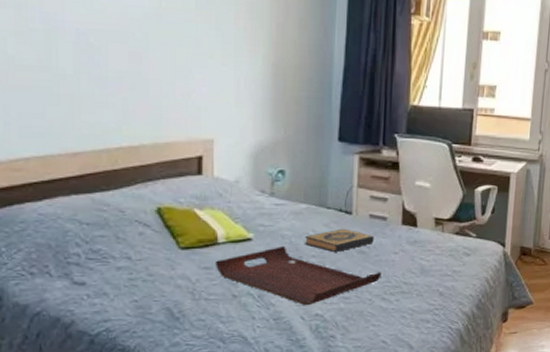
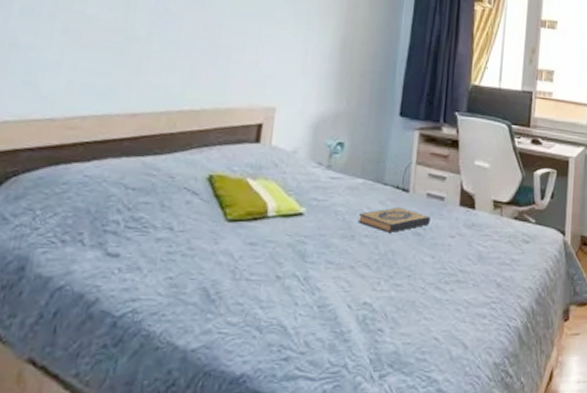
serving tray: present [216,245,382,306] -> none [262,222,437,293]

